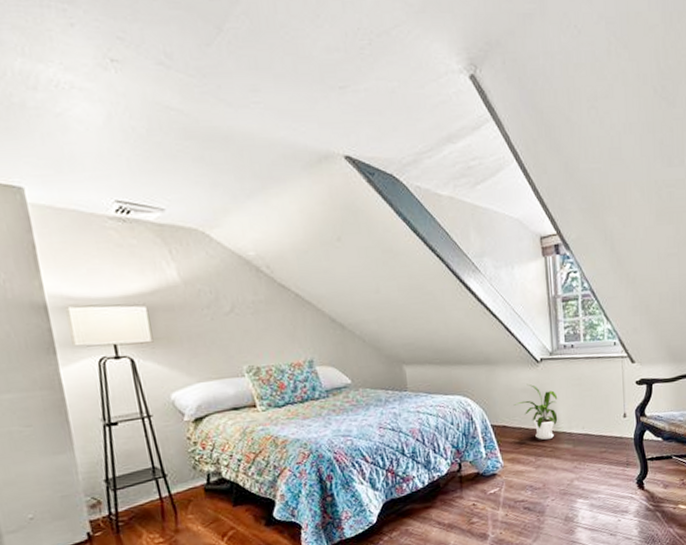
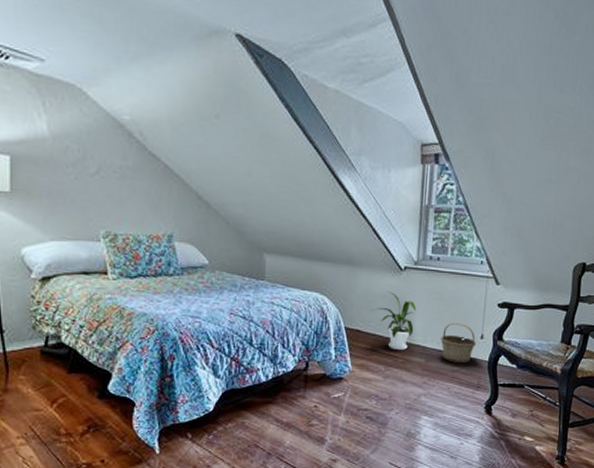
basket: none [584,404,621,444] -> present [440,322,477,364]

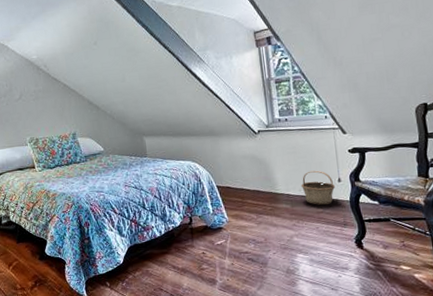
house plant: present [370,290,417,350] -> none [235,152,276,200]

